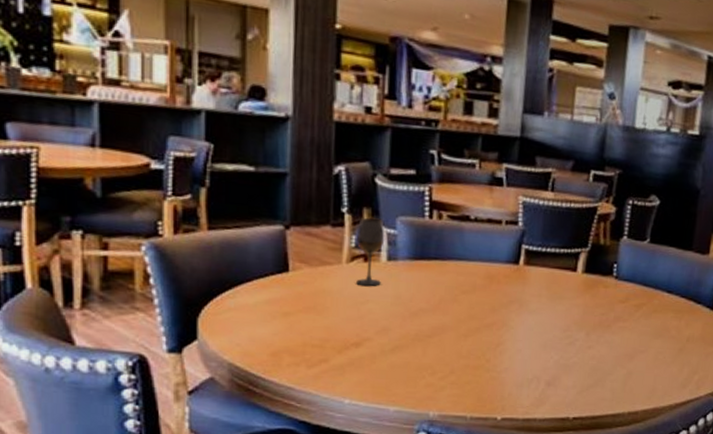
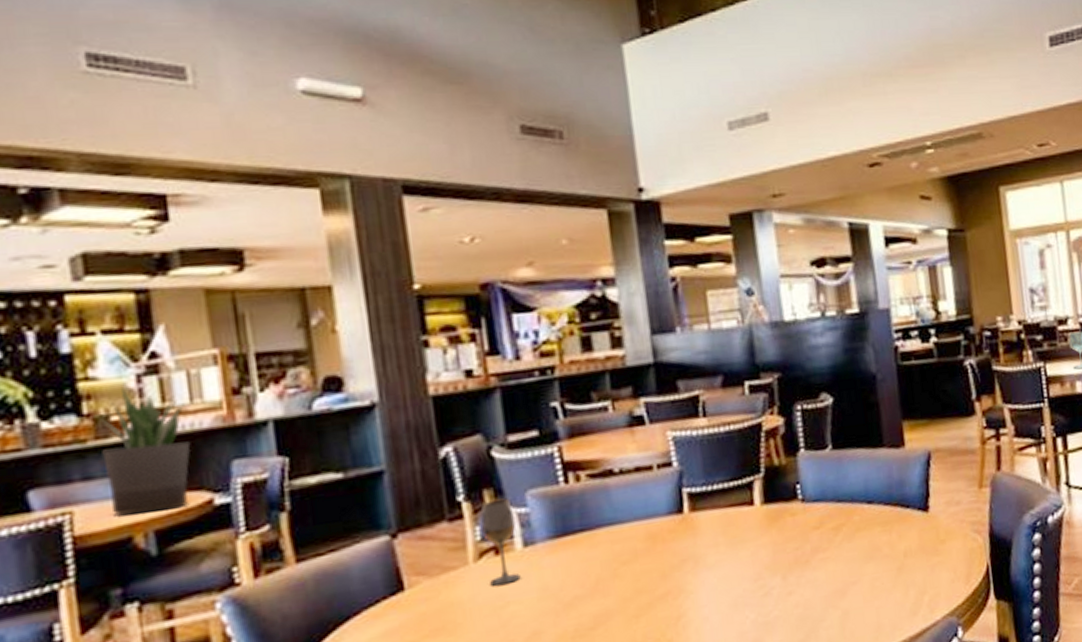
planter: none [67,55,138,165] -> present [102,388,191,516]

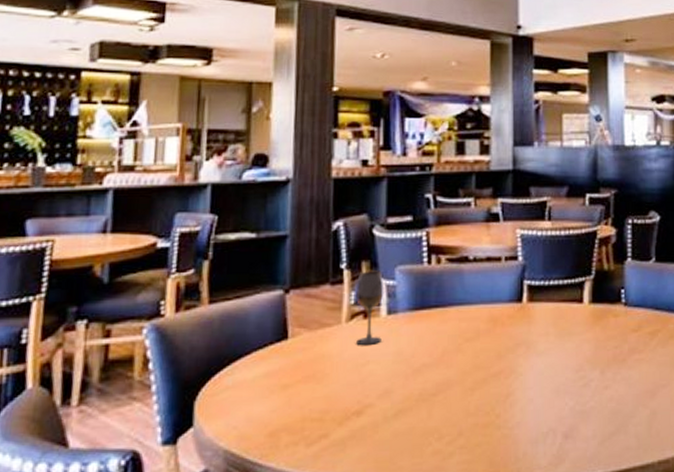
planter: present [102,388,191,516] -> none [83,147,149,249]

